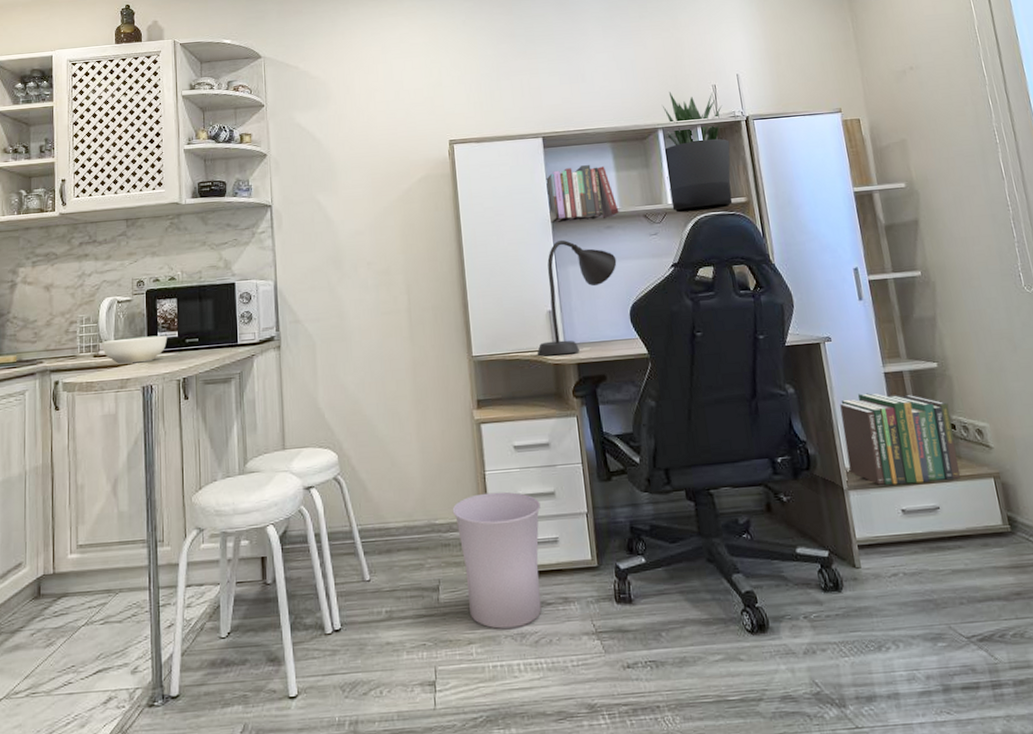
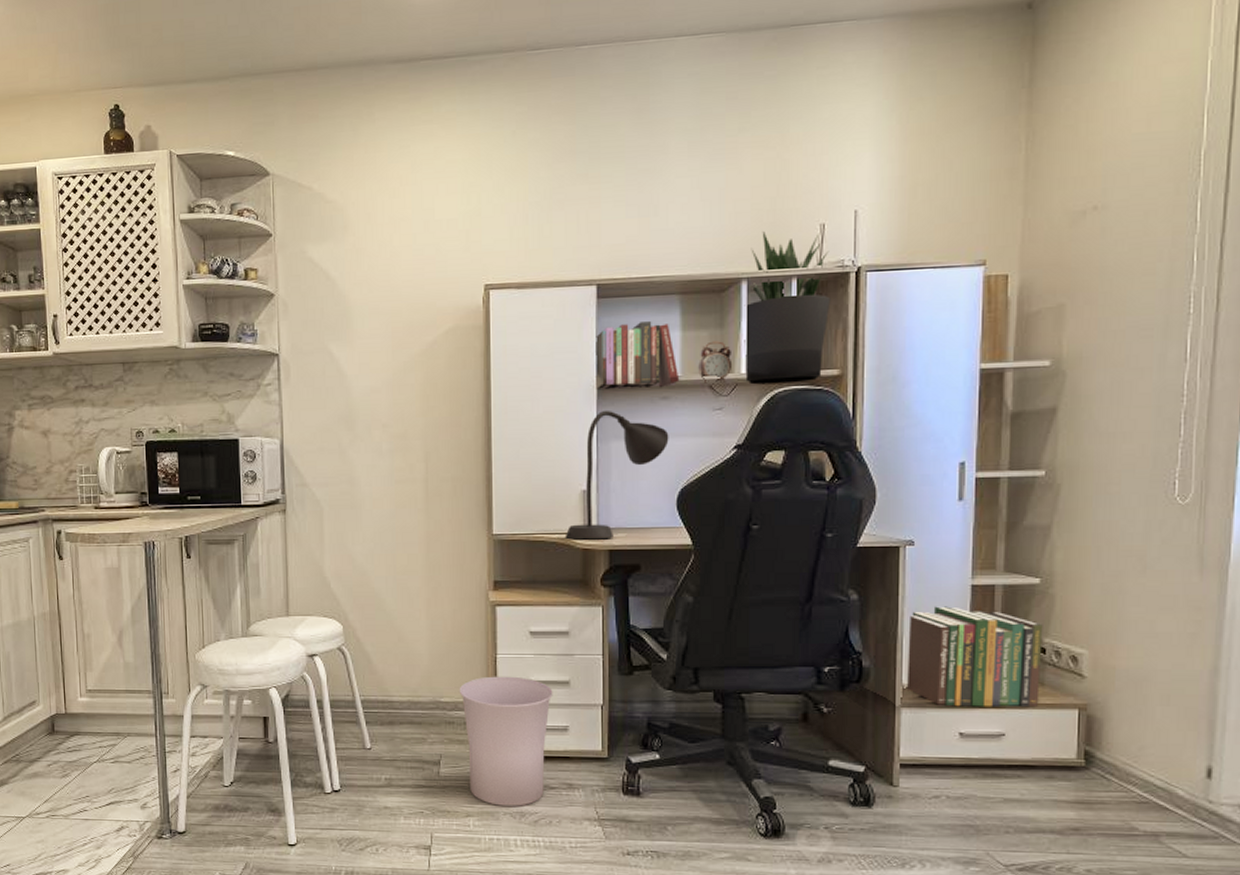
bowl: present [101,335,168,365] -> none [101,490,169,518]
alarm clock: none [632,178,661,214] -> present [698,341,733,384]

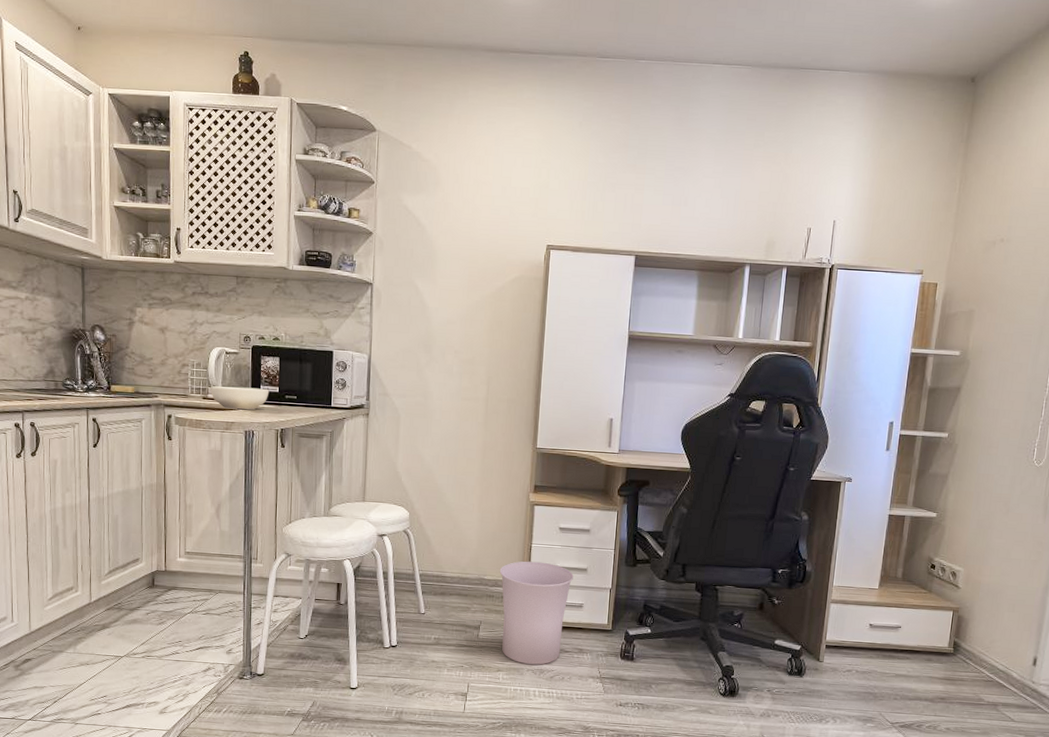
bowl: none [101,490,169,518] -> present [210,386,270,410]
desk lamp: present [565,410,669,540] -> none [593,356,680,459]
books: present [596,321,680,389] -> none [627,289,692,344]
alarm clock: present [698,341,733,384] -> none [707,310,733,344]
planter: present [744,231,831,385] -> none [741,228,812,350]
books: present [907,606,1043,708] -> none [836,529,935,608]

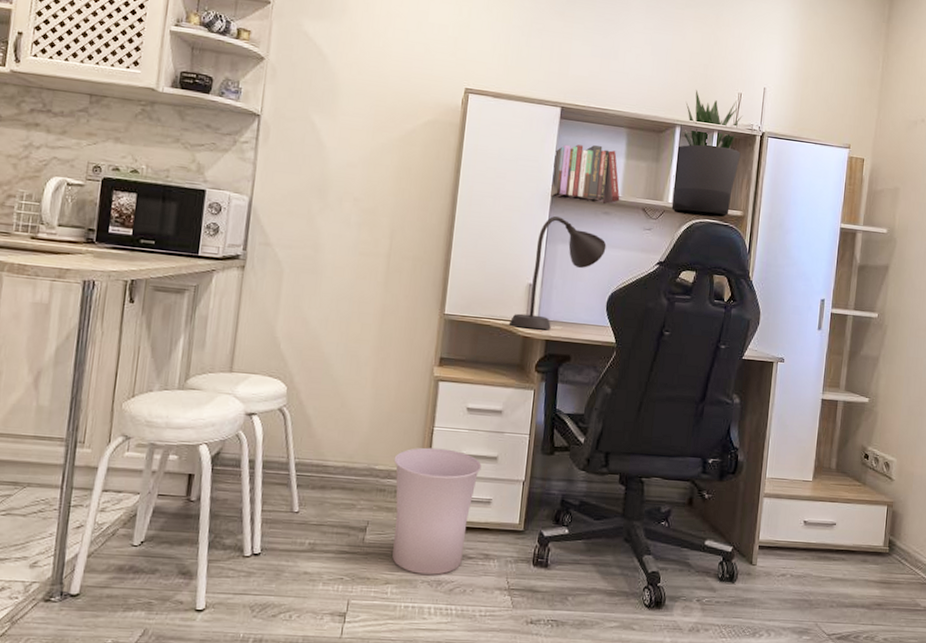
bowl: present [210,386,270,410] -> none [41,223,120,256]
desk lamp: none [593,356,680,459] -> present [508,215,607,330]
books: none [627,289,692,344] -> present [551,144,620,205]
planter: none [741,228,812,350] -> present [671,90,743,218]

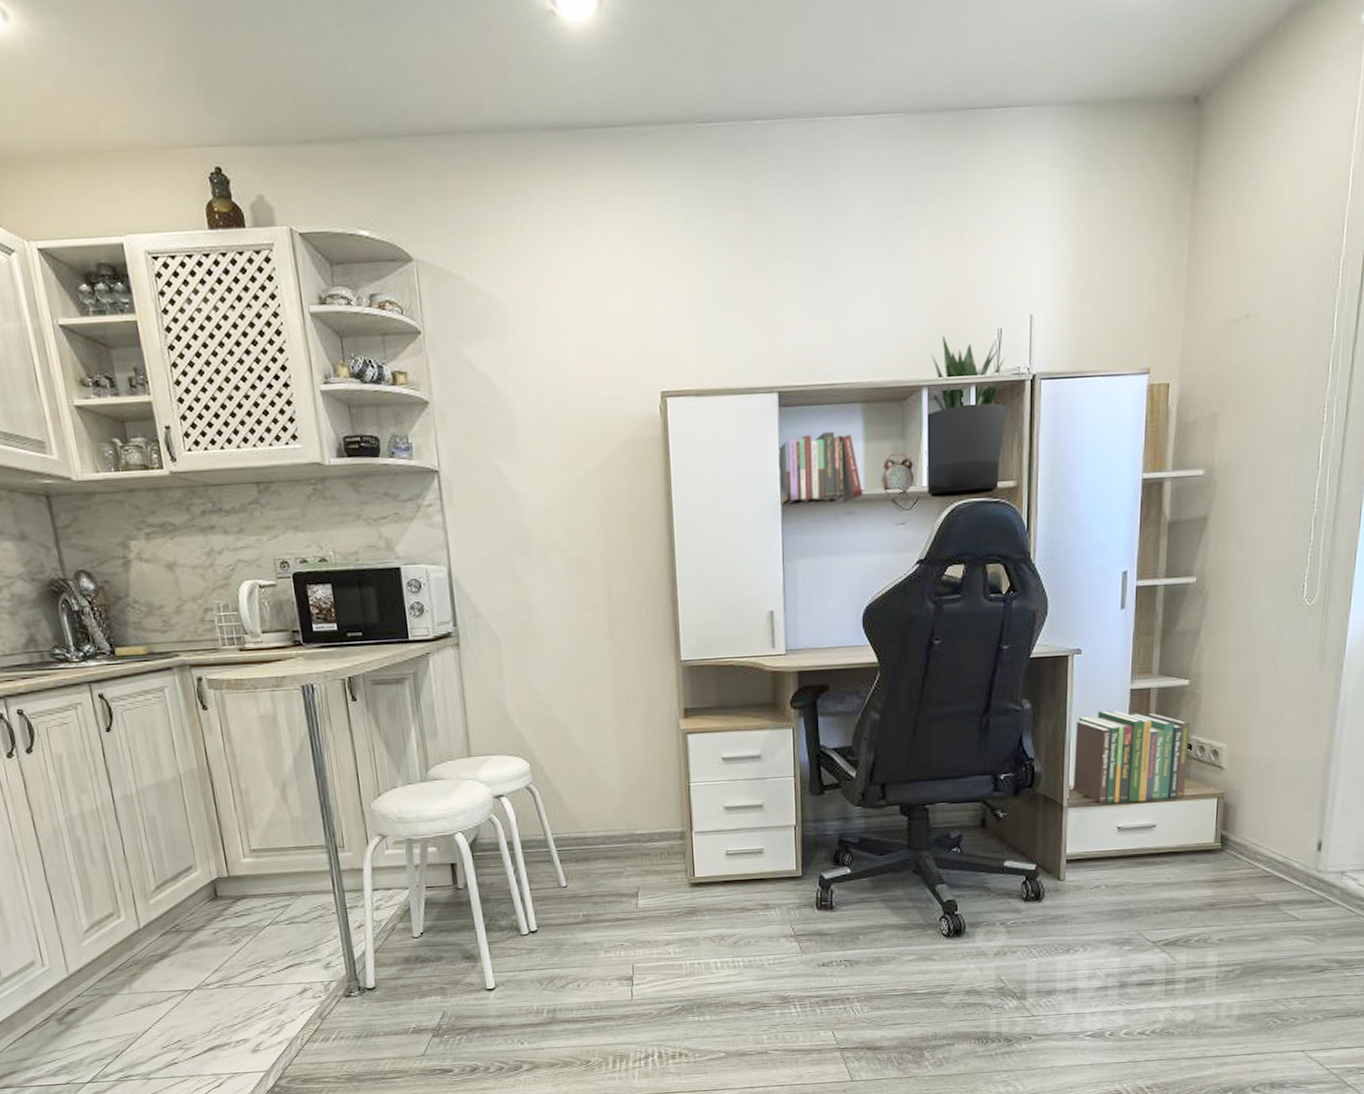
waste bin: present [392,447,482,575] -> none [653,803,747,932]
desk lamp: present [508,215,607,330] -> none [753,526,854,663]
alarm clock: none [635,172,663,208] -> present [881,452,915,498]
books: none [769,414,868,503] -> present [1073,710,1190,804]

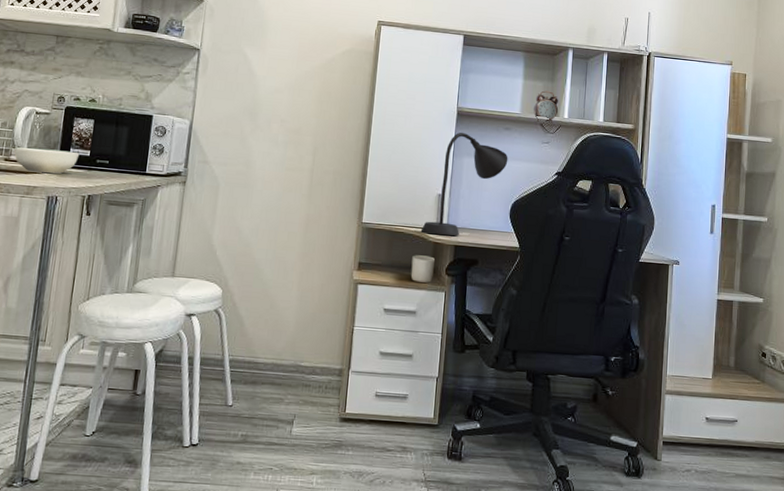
bowl: none [245,627,326,660] -> present [13,147,80,174]
mug: none [747,689,777,723] -> present [410,255,436,284]
desk lamp: none [753,526,854,663] -> present [420,132,508,237]
books: present [779,432,863,505] -> none [456,68,520,121]
planter: present [925,336,1007,498] -> none [567,16,631,131]
books: present [1073,710,1190,804] -> none [670,314,764,400]

